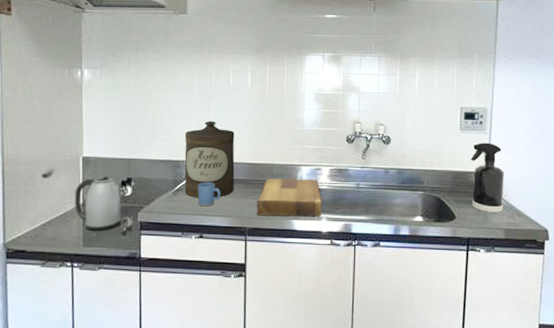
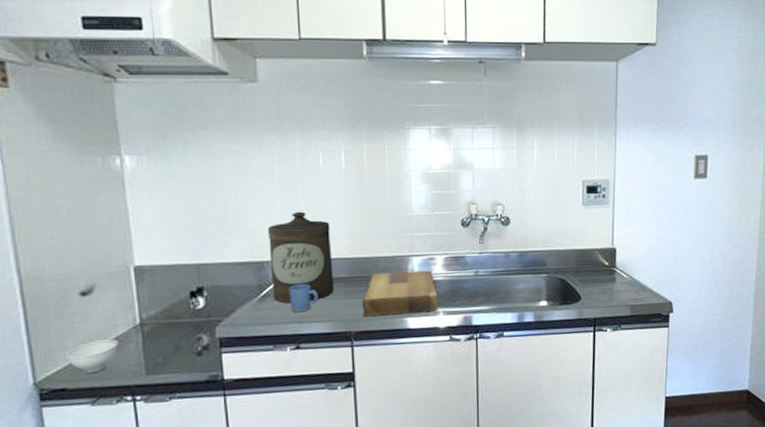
bowl: none [27,214,66,241] -> present [64,339,119,374]
kettle: present [74,176,122,232] -> none [128,287,195,356]
spray bottle: present [470,142,504,213] -> none [594,217,629,290]

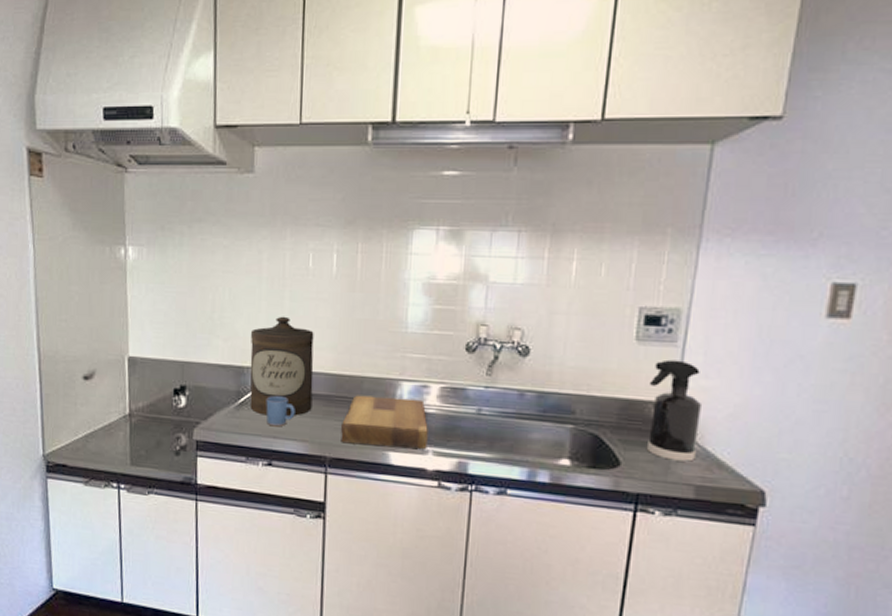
bowl: present [64,339,119,374] -> none [67,424,111,455]
spray bottle: none [594,217,629,290] -> present [647,359,701,462]

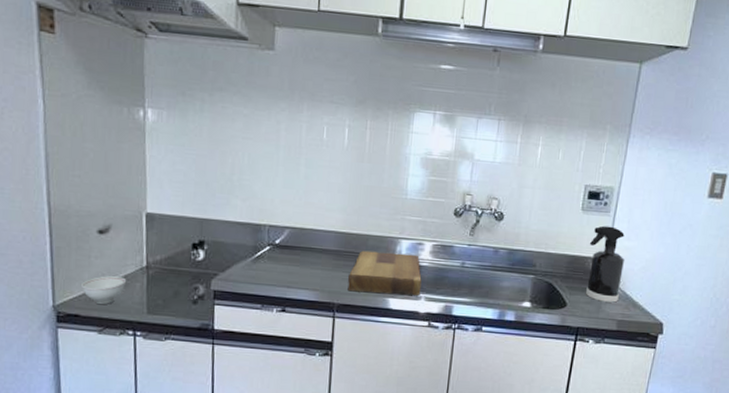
bowl: none [67,424,111,455] -> present [80,276,127,305]
canister: present [250,316,314,416] -> none [266,180,326,268]
mug: present [266,395,295,427] -> none [281,250,308,278]

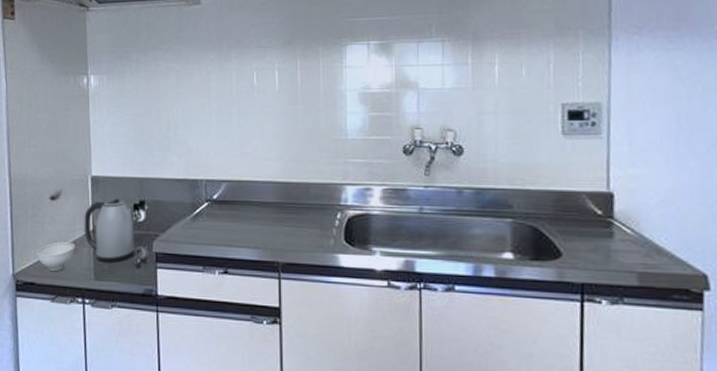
kettle: none [136,236,193,299] -> present [84,198,135,264]
cutting board: present [347,250,422,297] -> none [292,201,374,251]
spray bottle: present [586,225,625,303] -> none [579,151,634,249]

